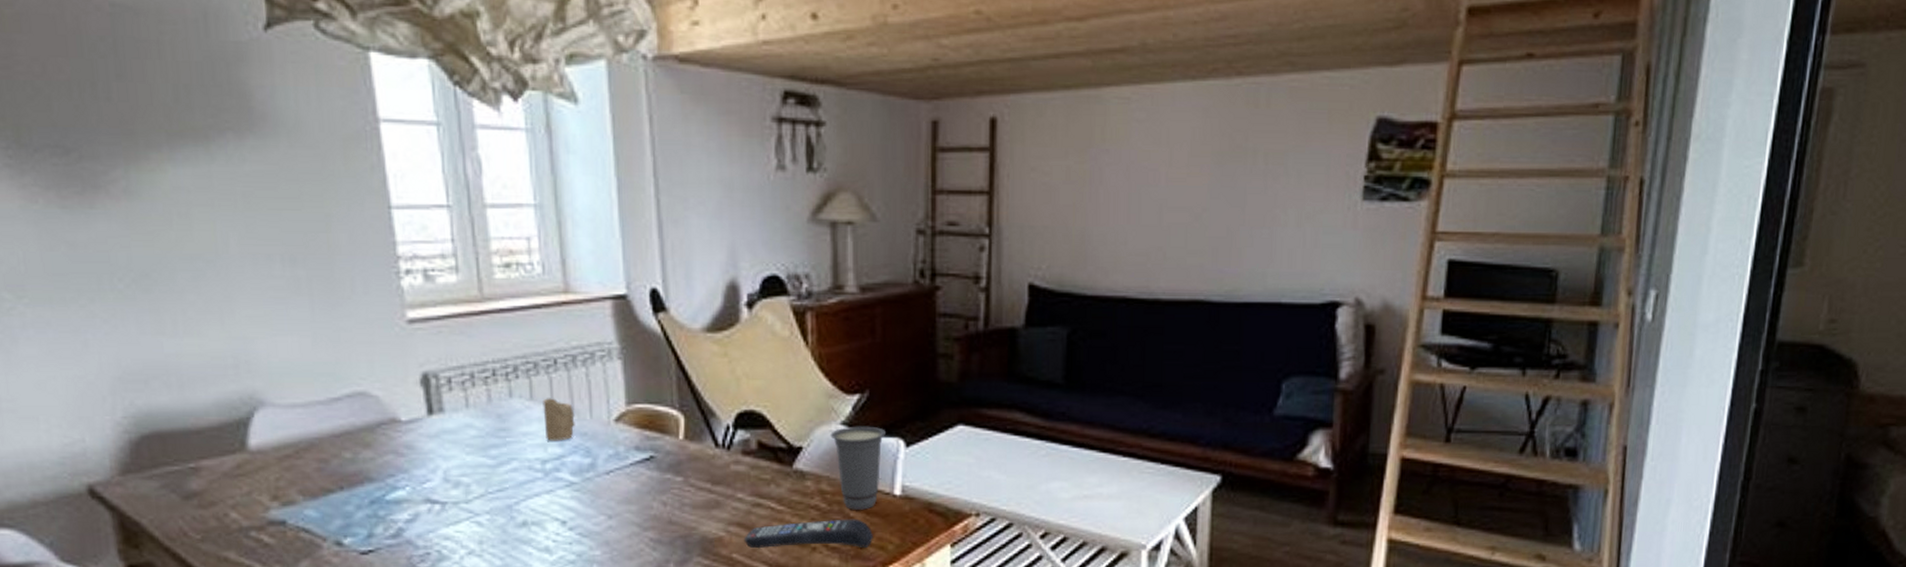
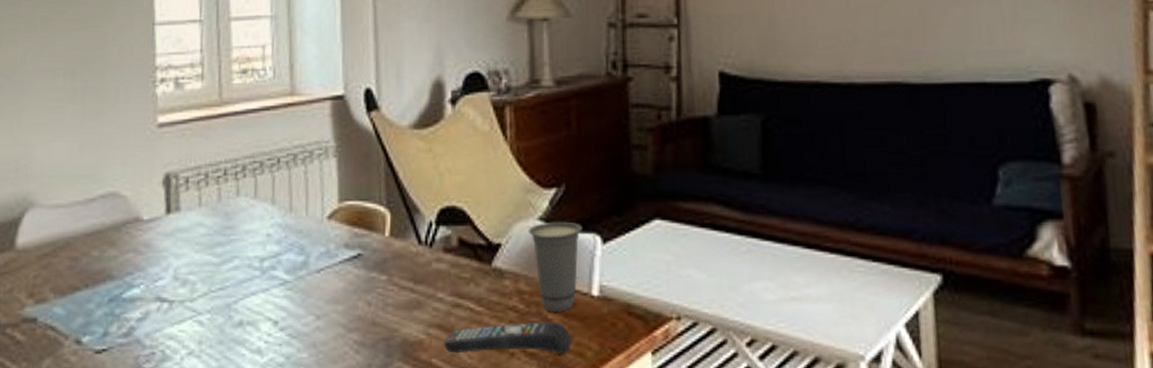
candle: present [543,398,575,441] -> none [265,196,292,239]

